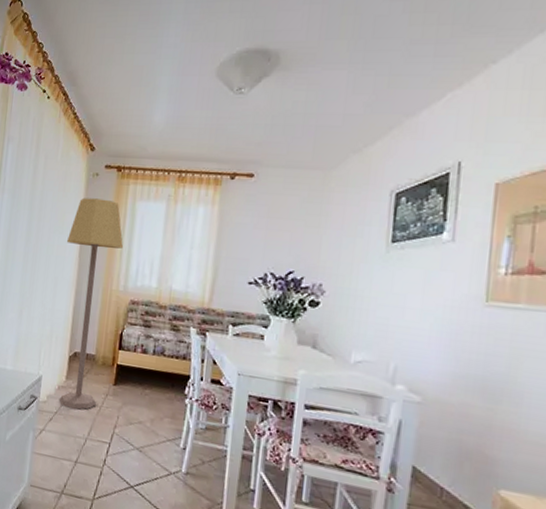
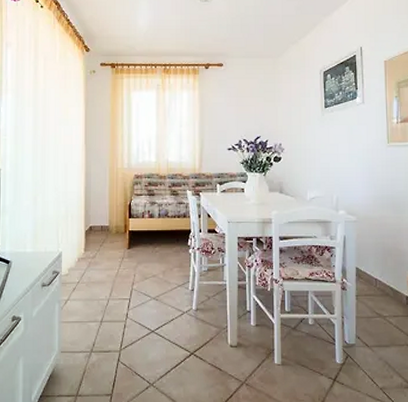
lamp: present [58,198,123,410] -> none [73,92,123,277]

